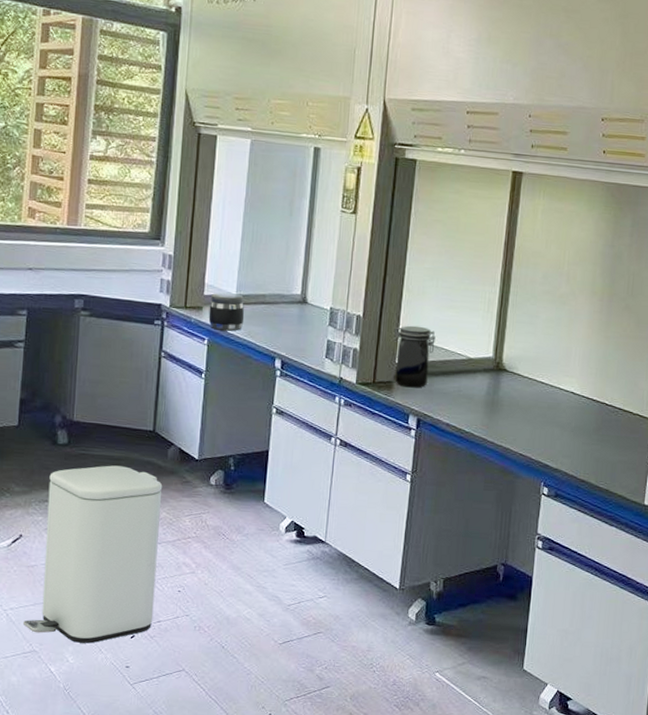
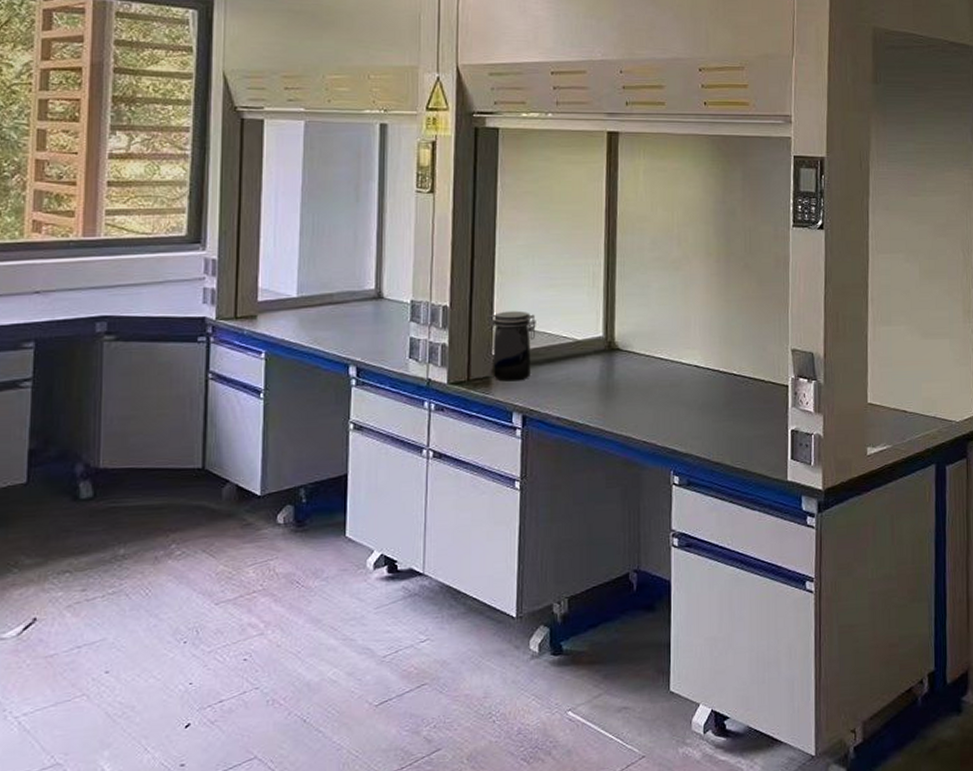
pedal bin: present [22,465,163,643] -> none [40,515,218,745]
jar: present [208,292,245,331] -> none [265,296,309,340]

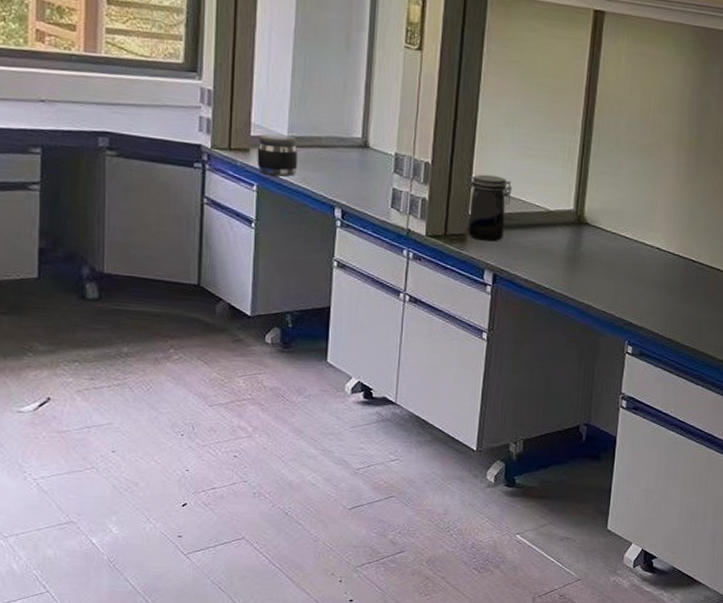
jar: none [265,296,309,340] -> present [257,133,298,177]

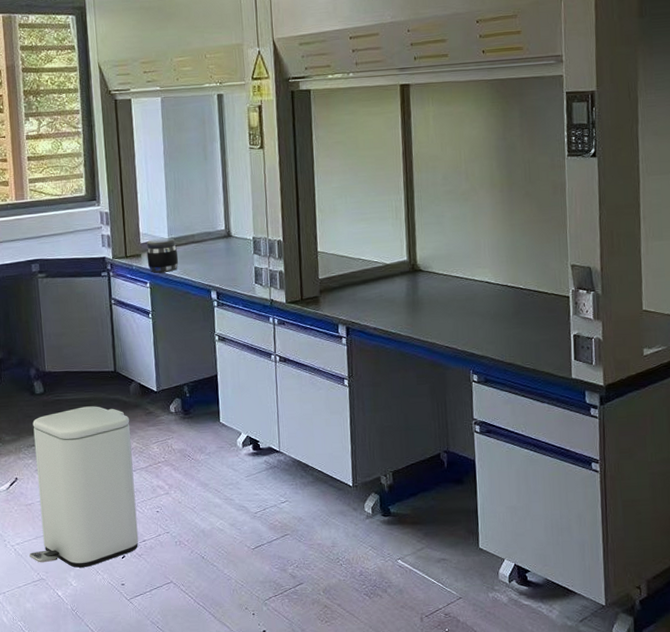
pedal bin: none [56,322,212,513] -> present [28,406,139,568]
jar: present [467,174,512,242] -> none [314,241,353,300]

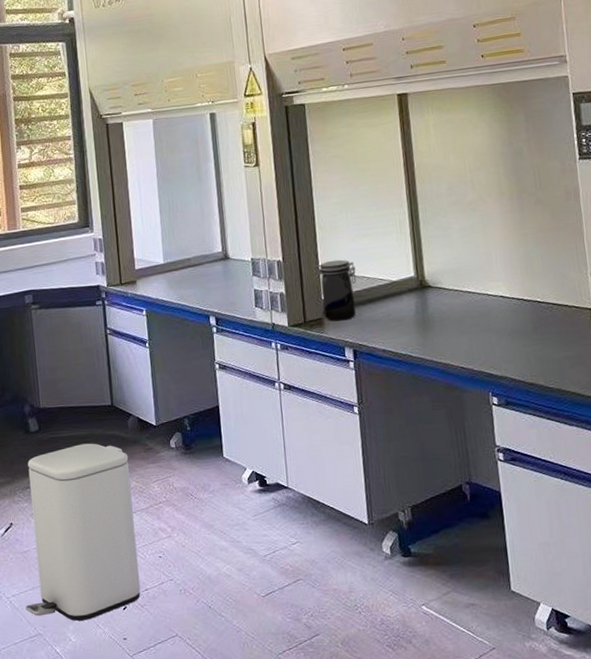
jar: present [146,237,179,273] -> none [141,262,175,300]
jar: none [314,241,353,300] -> present [315,259,357,322]

